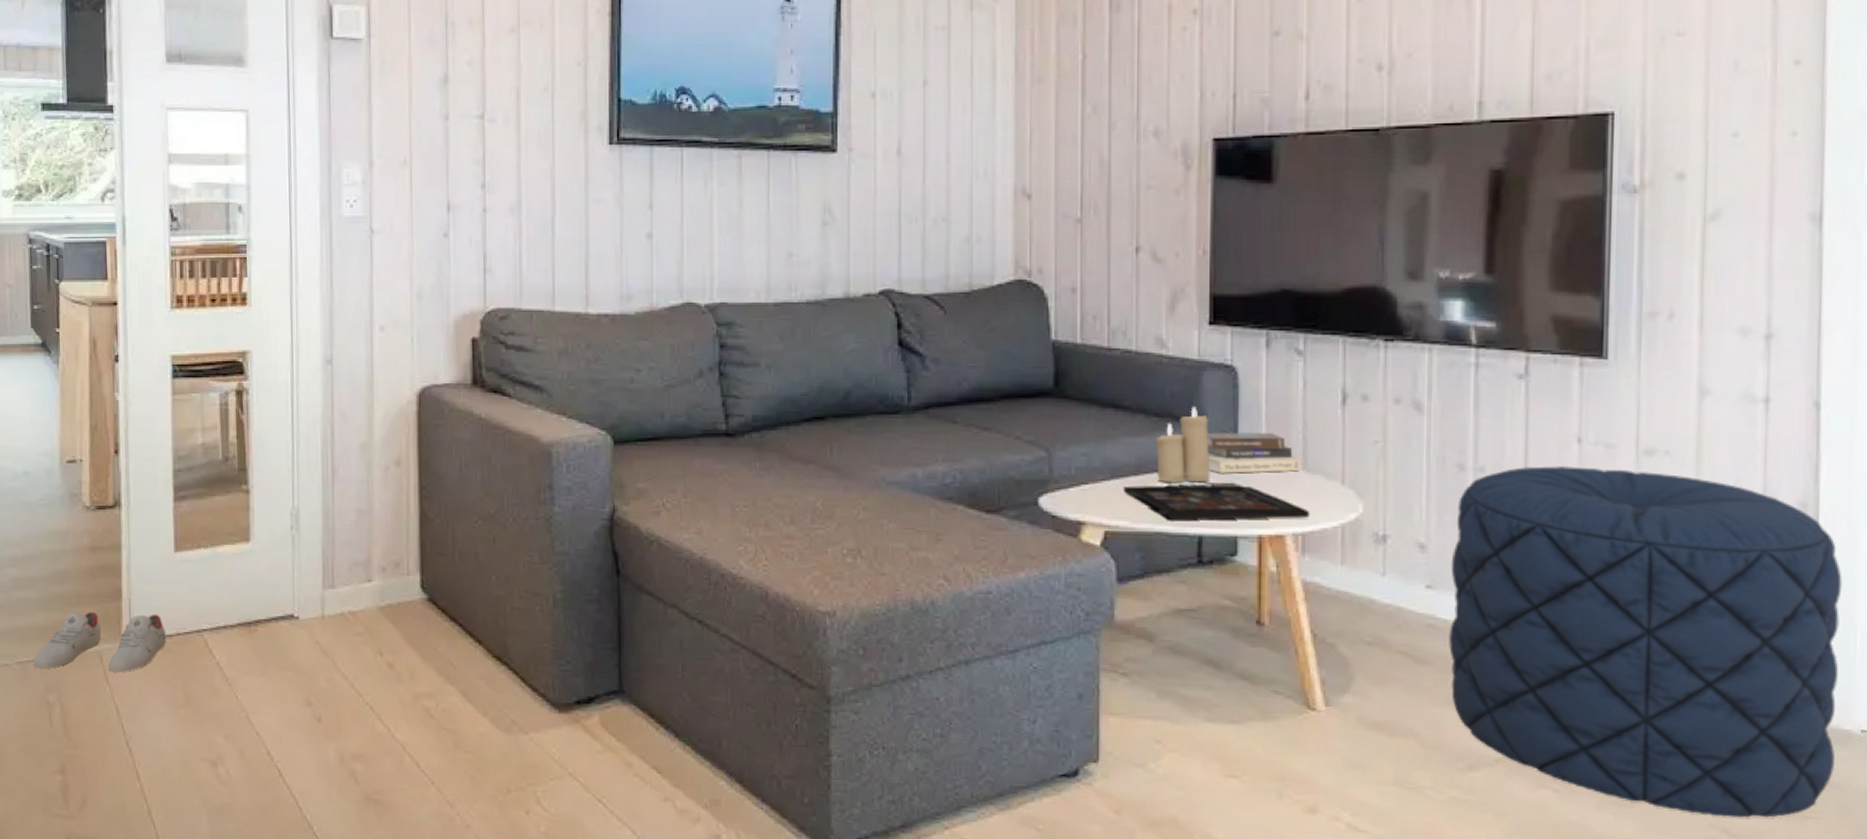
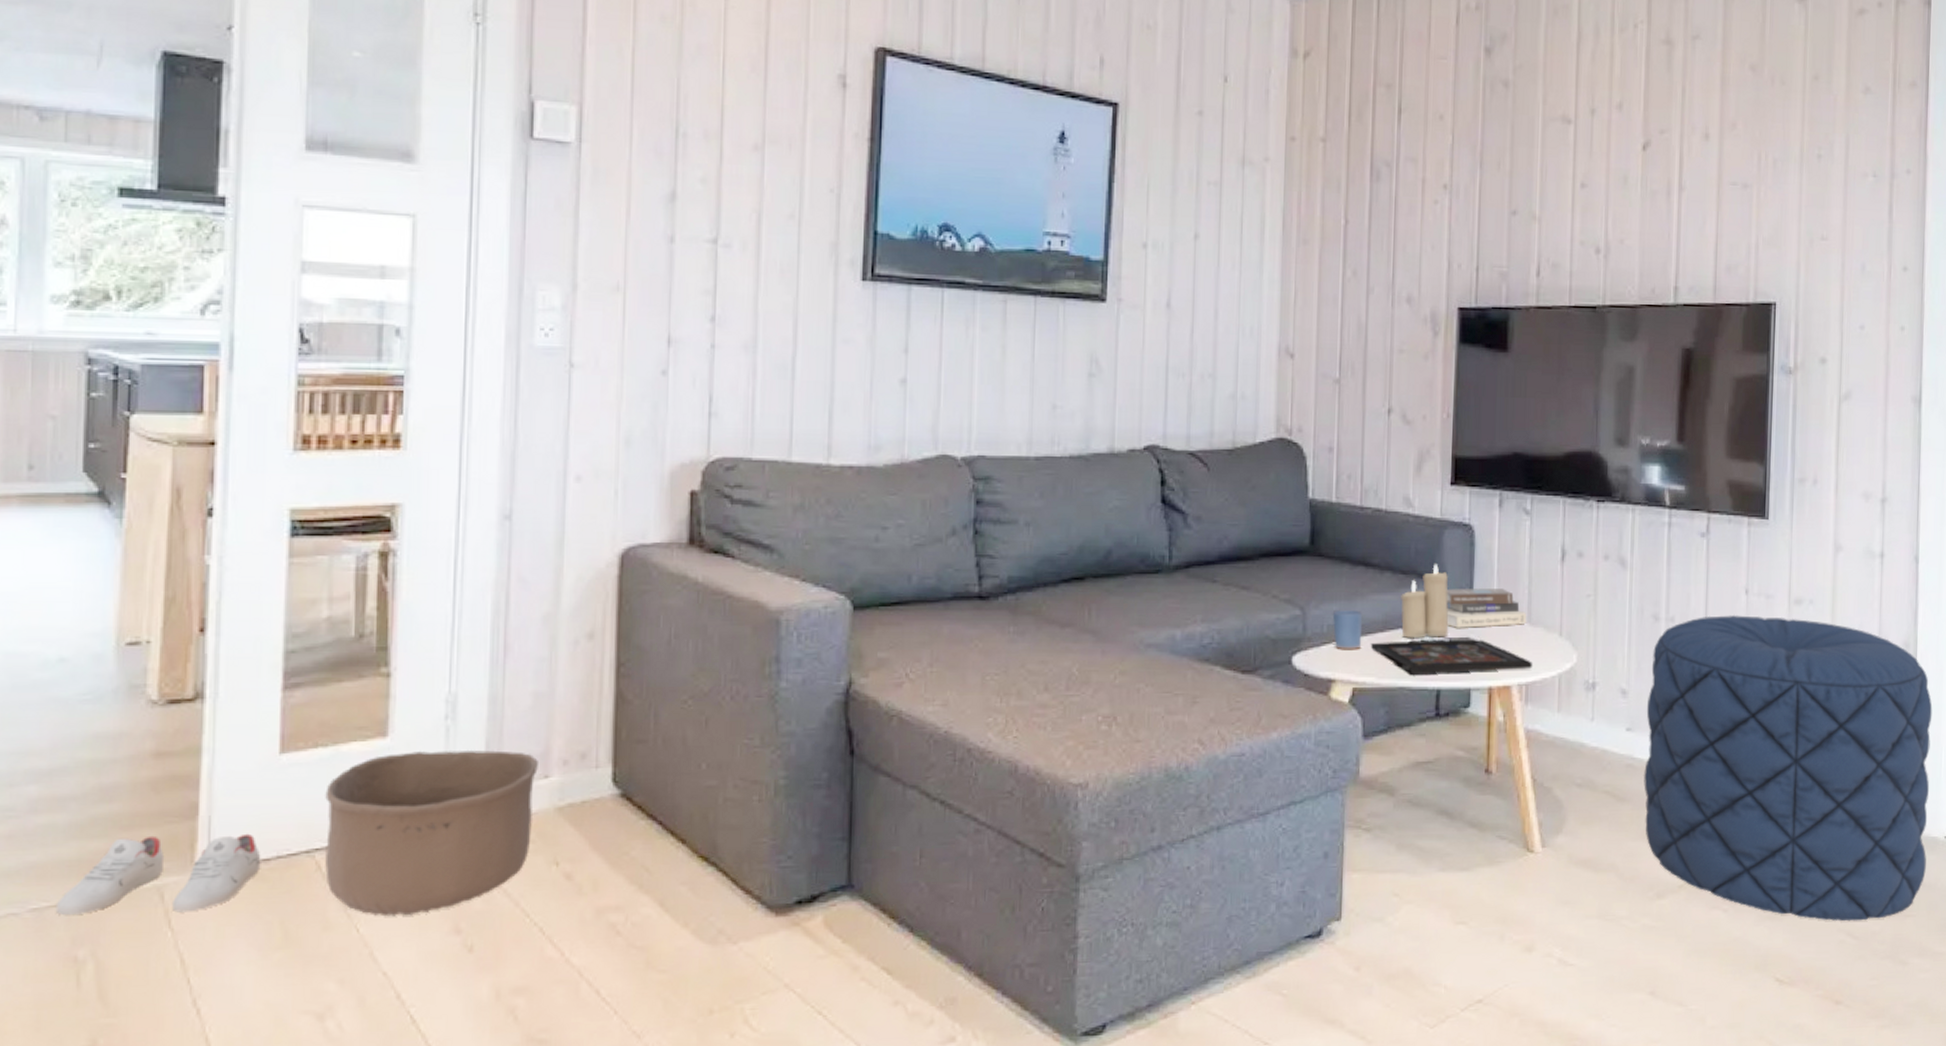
basket: none [208,554,363,689] -> present [325,749,538,916]
mug: none [1080,452,1114,492] -> present [1332,609,1363,649]

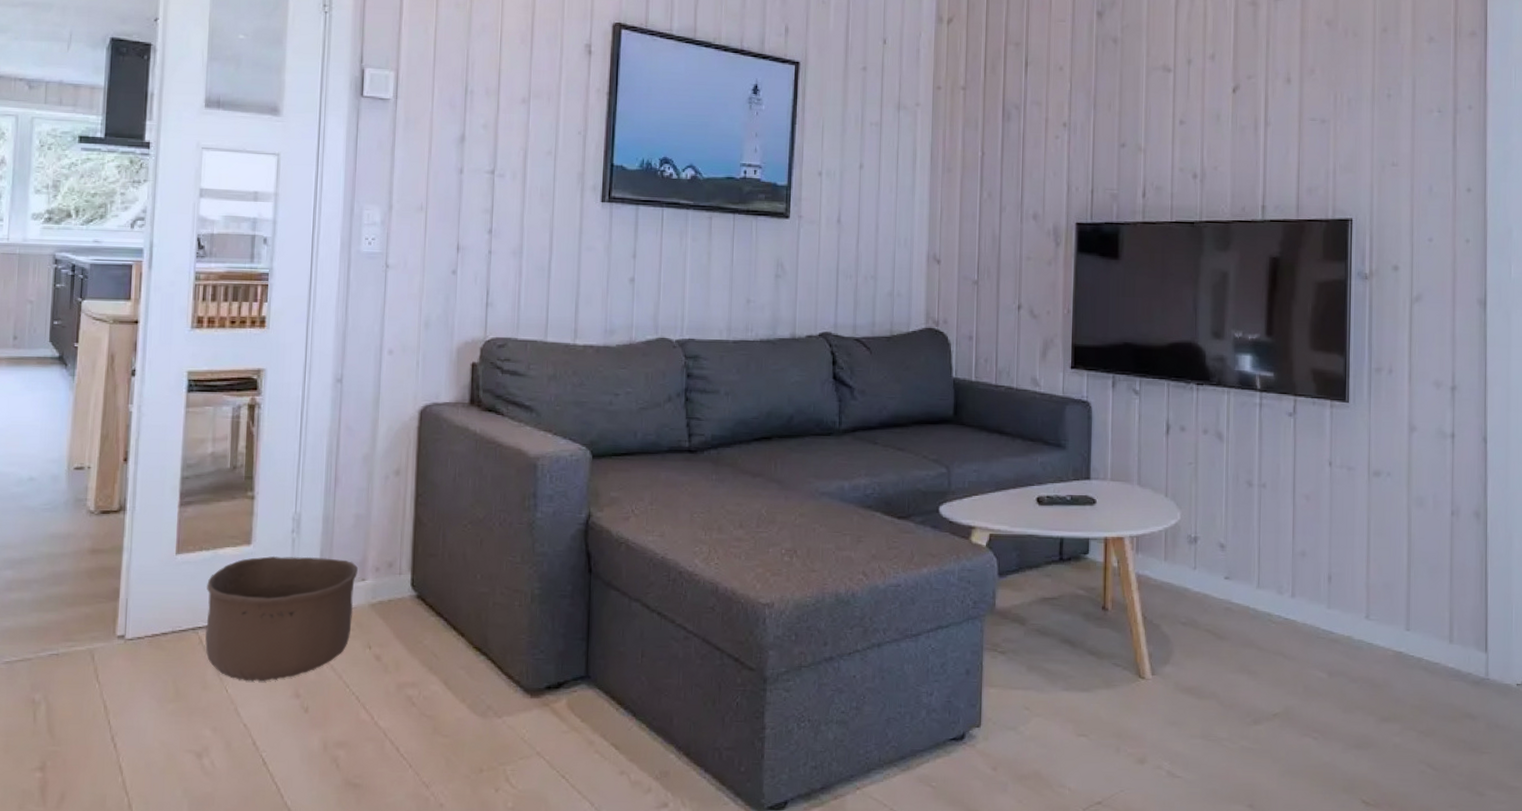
shoe: present [55,833,261,916] -> none [21,611,161,670]
mug: present [1332,609,1363,649] -> none [972,469,998,502]
decorative tray: present [1370,640,1533,675] -> none [1004,496,1143,525]
candle: present [1401,564,1449,639] -> none [1029,433,1070,495]
books: present [1446,588,1527,628] -> none [1068,454,1137,488]
pouf: present [1644,615,1933,922] -> none [1241,483,1503,755]

